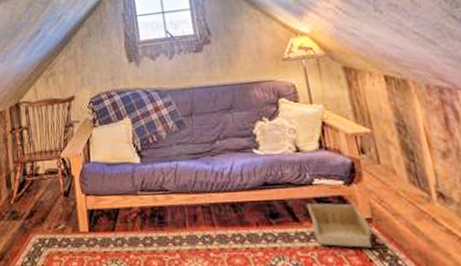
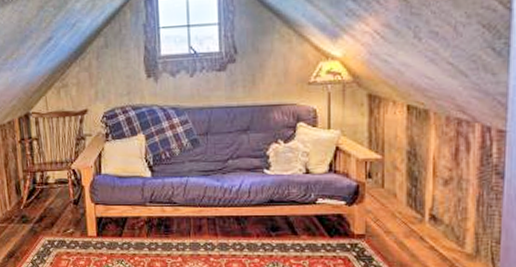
storage bin: present [306,203,373,248] -> none [306,219,361,259]

